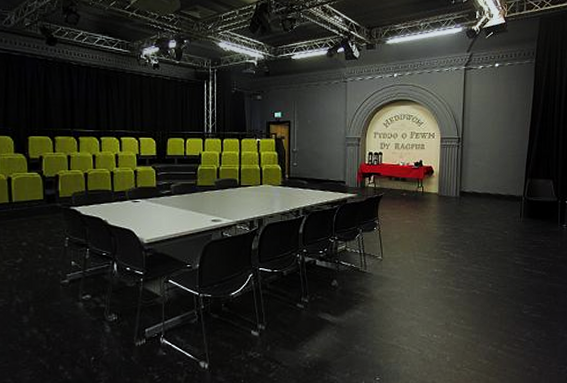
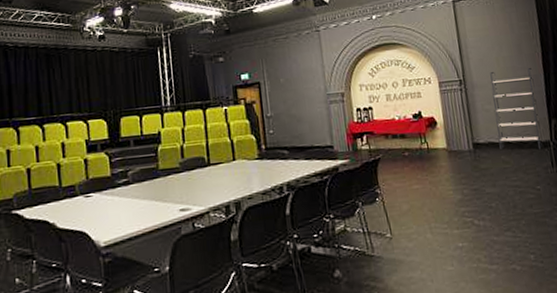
shelving unit: none [481,134,519,203] -> present [490,68,543,151]

